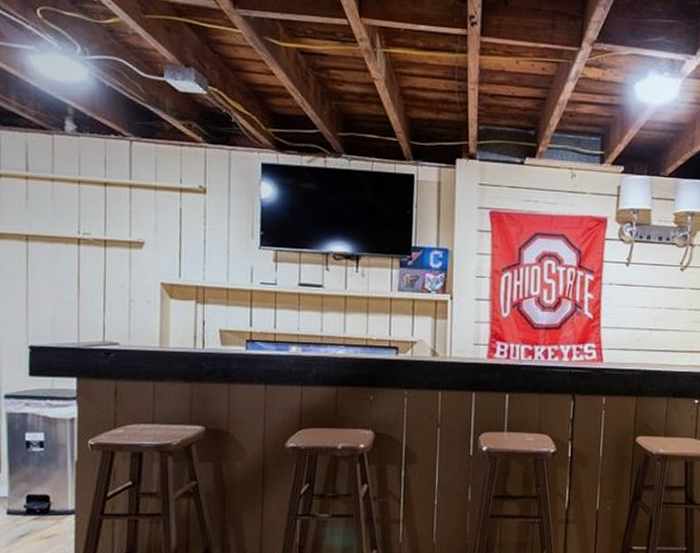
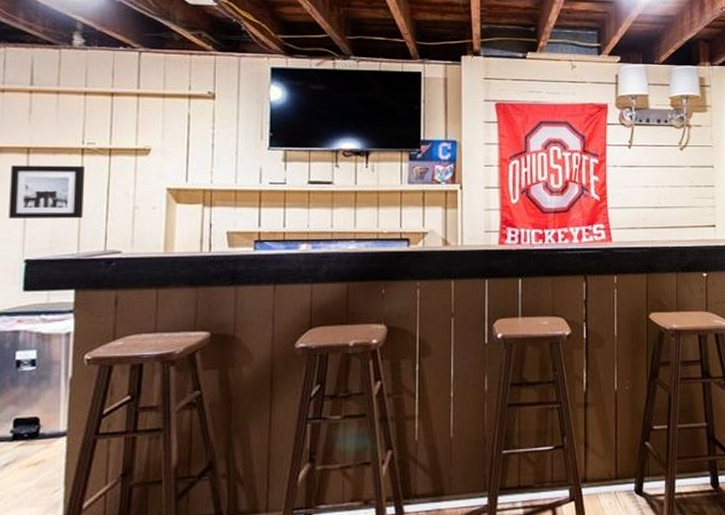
wall art: none [11,252,82,309] -> present [9,165,86,219]

